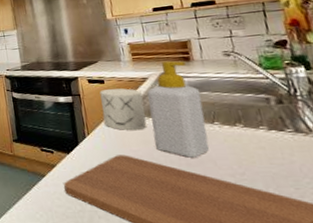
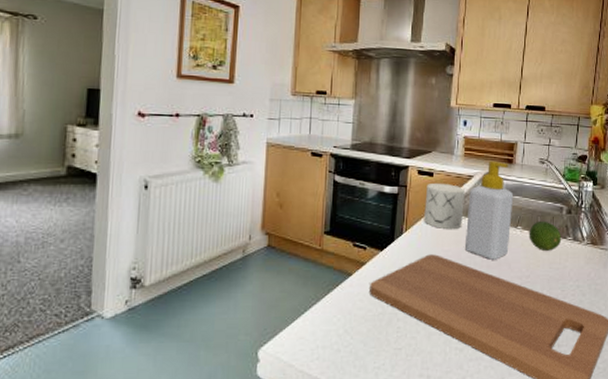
fruit: none [230,114,279,146] -> present [529,220,562,251]

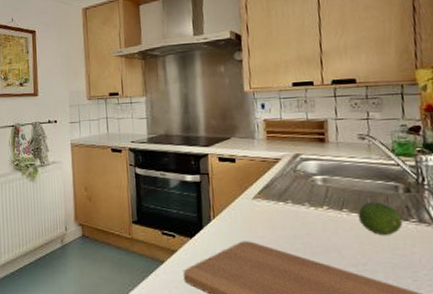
mug: present [424,182,465,230] -> none [230,168,276,216]
soap bottle: present [464,160,514,260] -> none [278,141,336,246]

